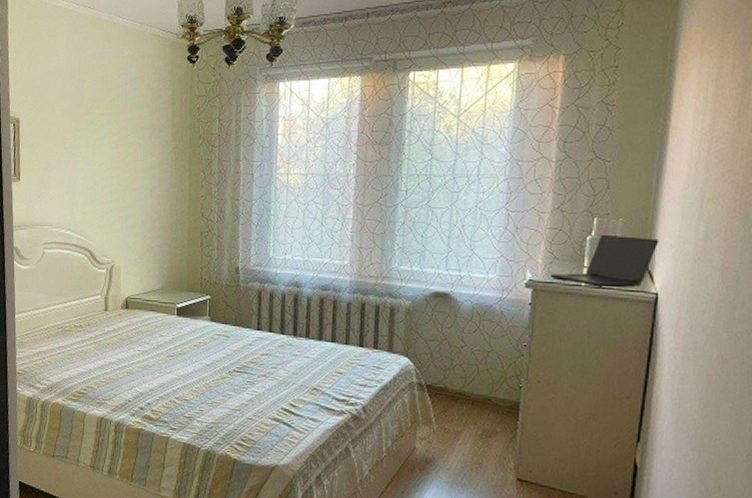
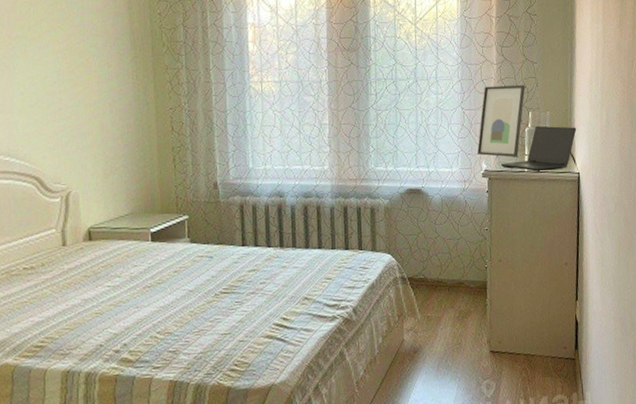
picture frame: none [521,185,592,269] -> present [477,84,526,158]

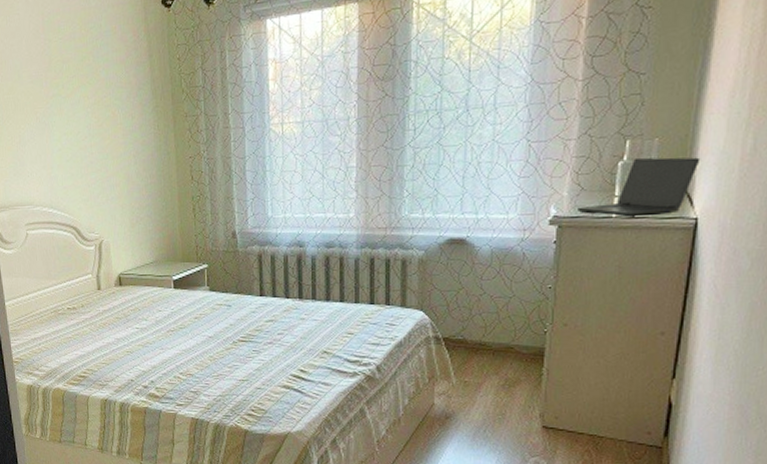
picture frame: present [477,84,526,158] -> none [545,104,624,201]

